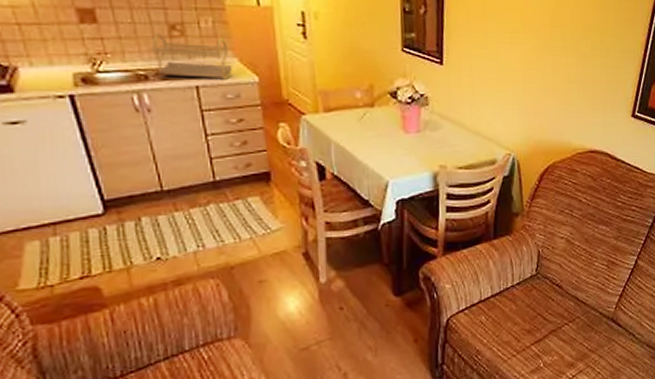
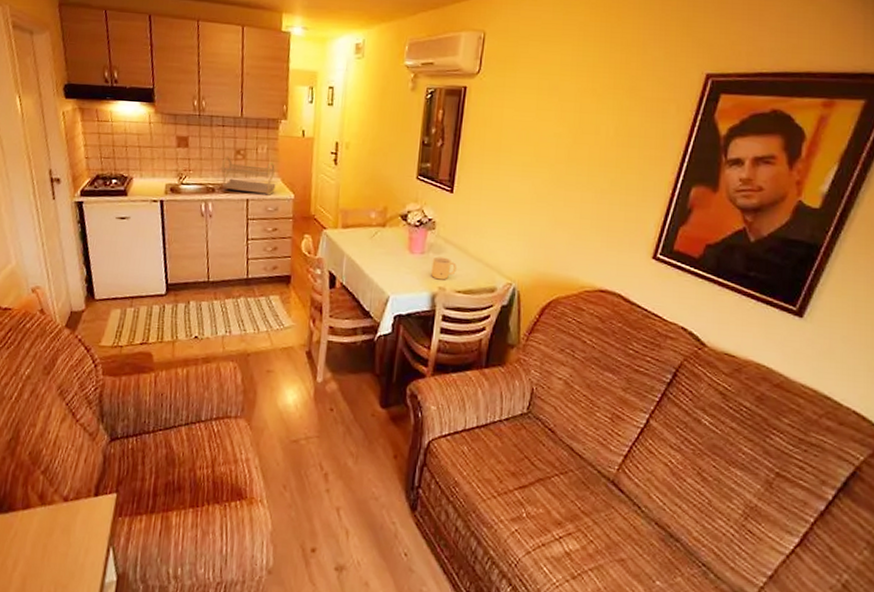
mug: none [429,134,455,158] -> present [431,256,457,280]

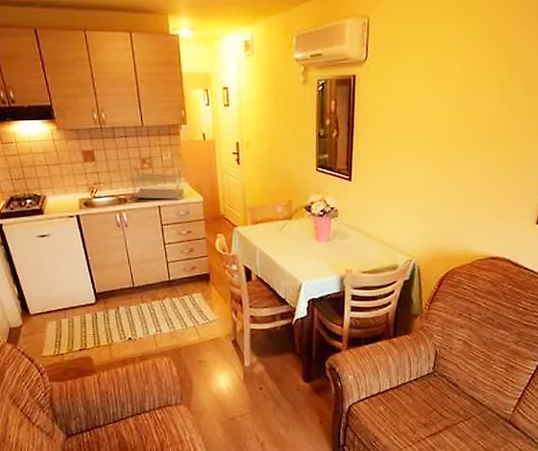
mug: present [431,256,457,280] -> none [338,242,360,263]

